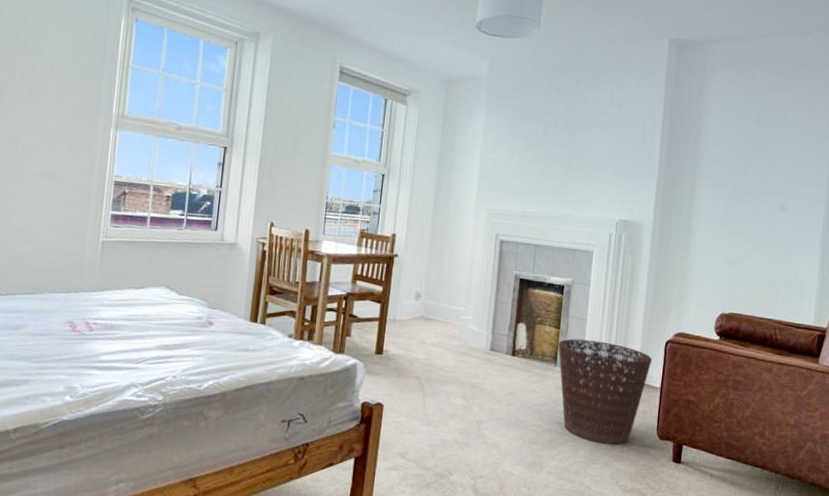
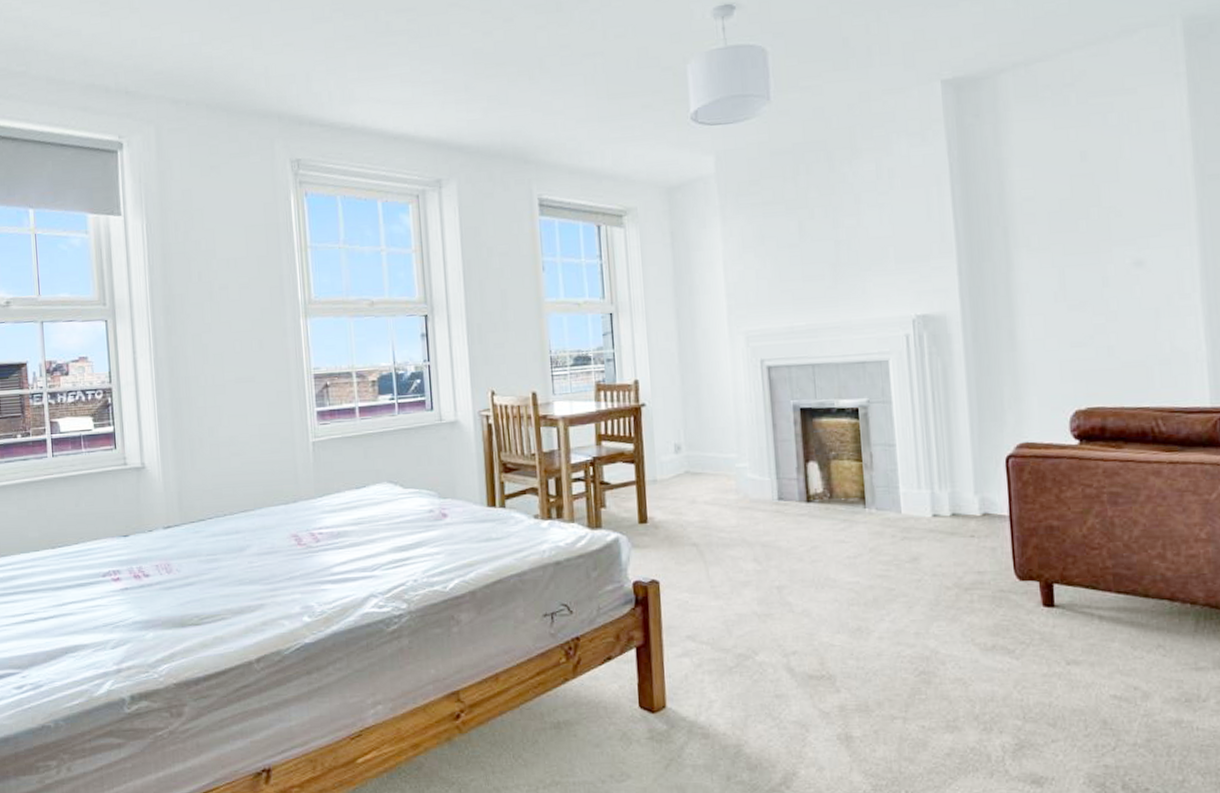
basket: present [558,338,653,446] -> none [863,469,992,596]

